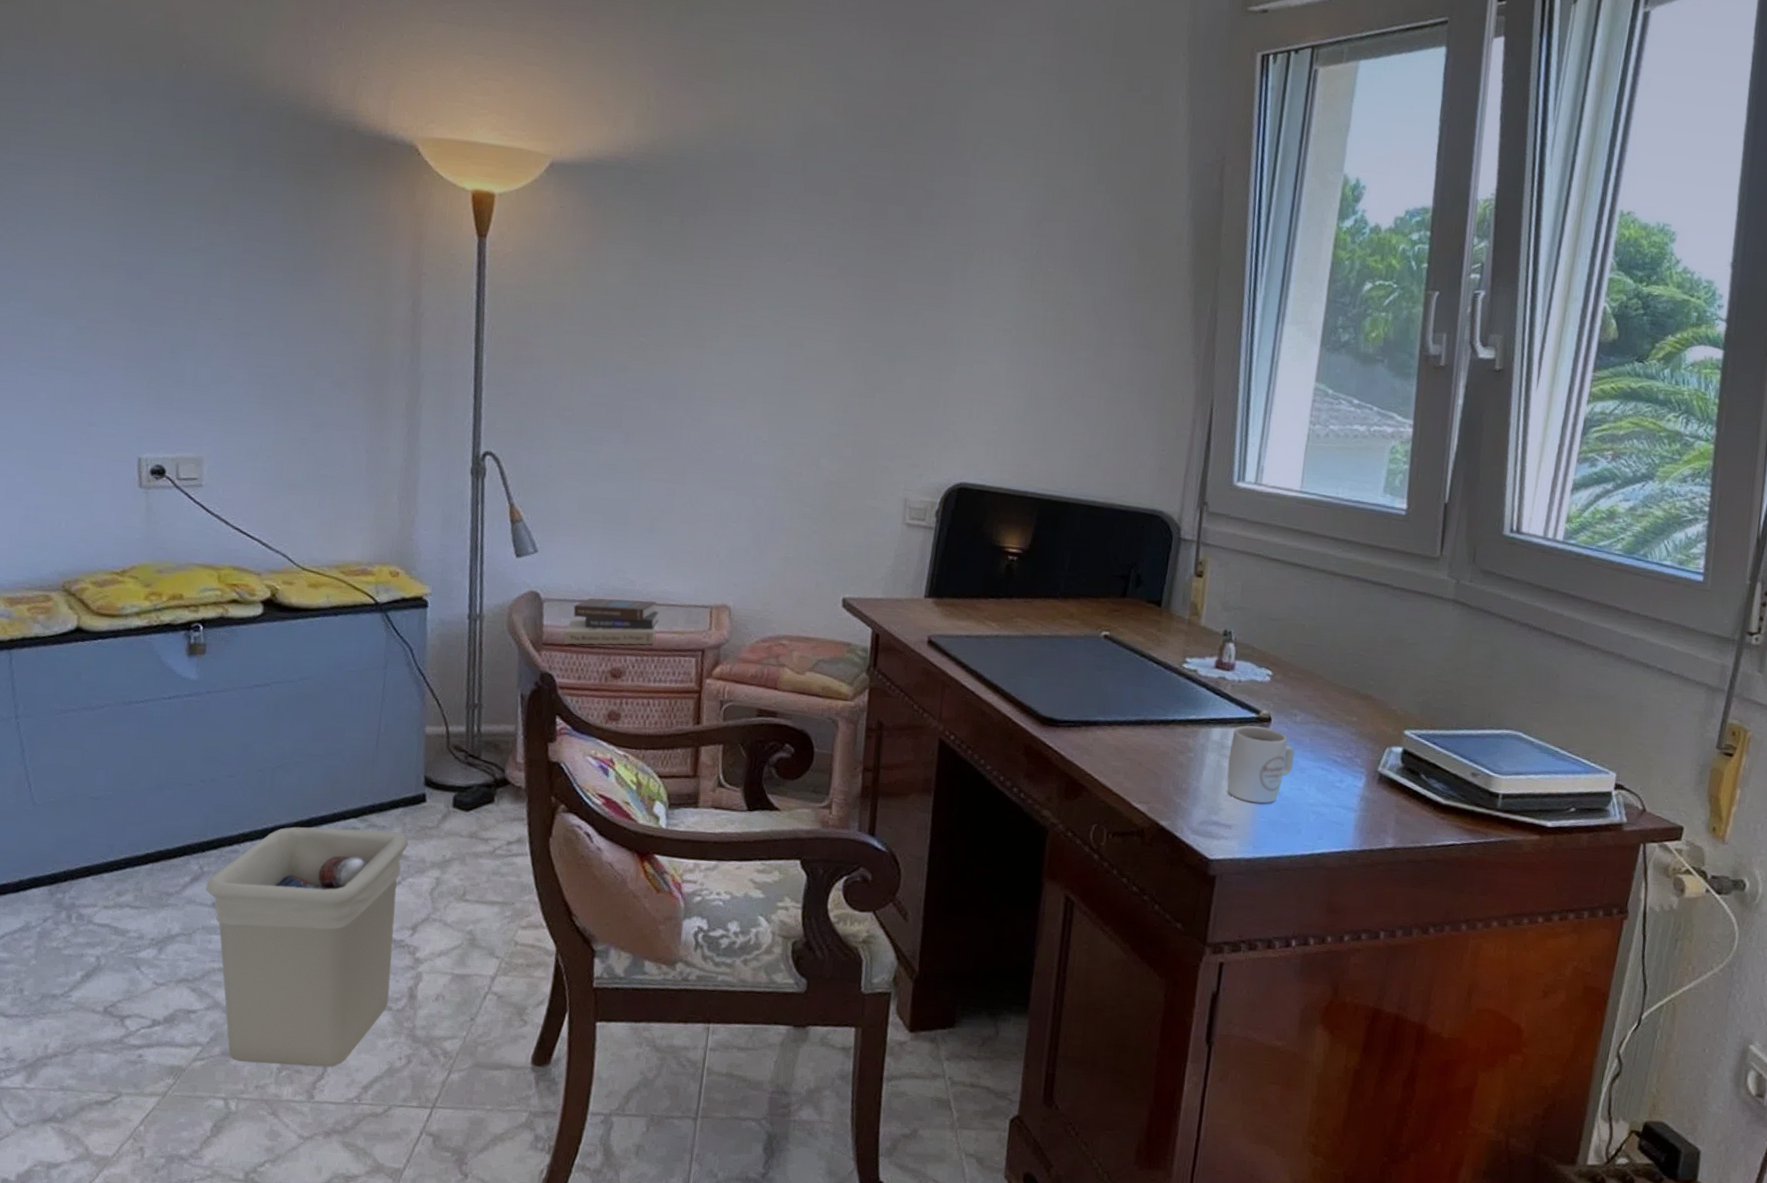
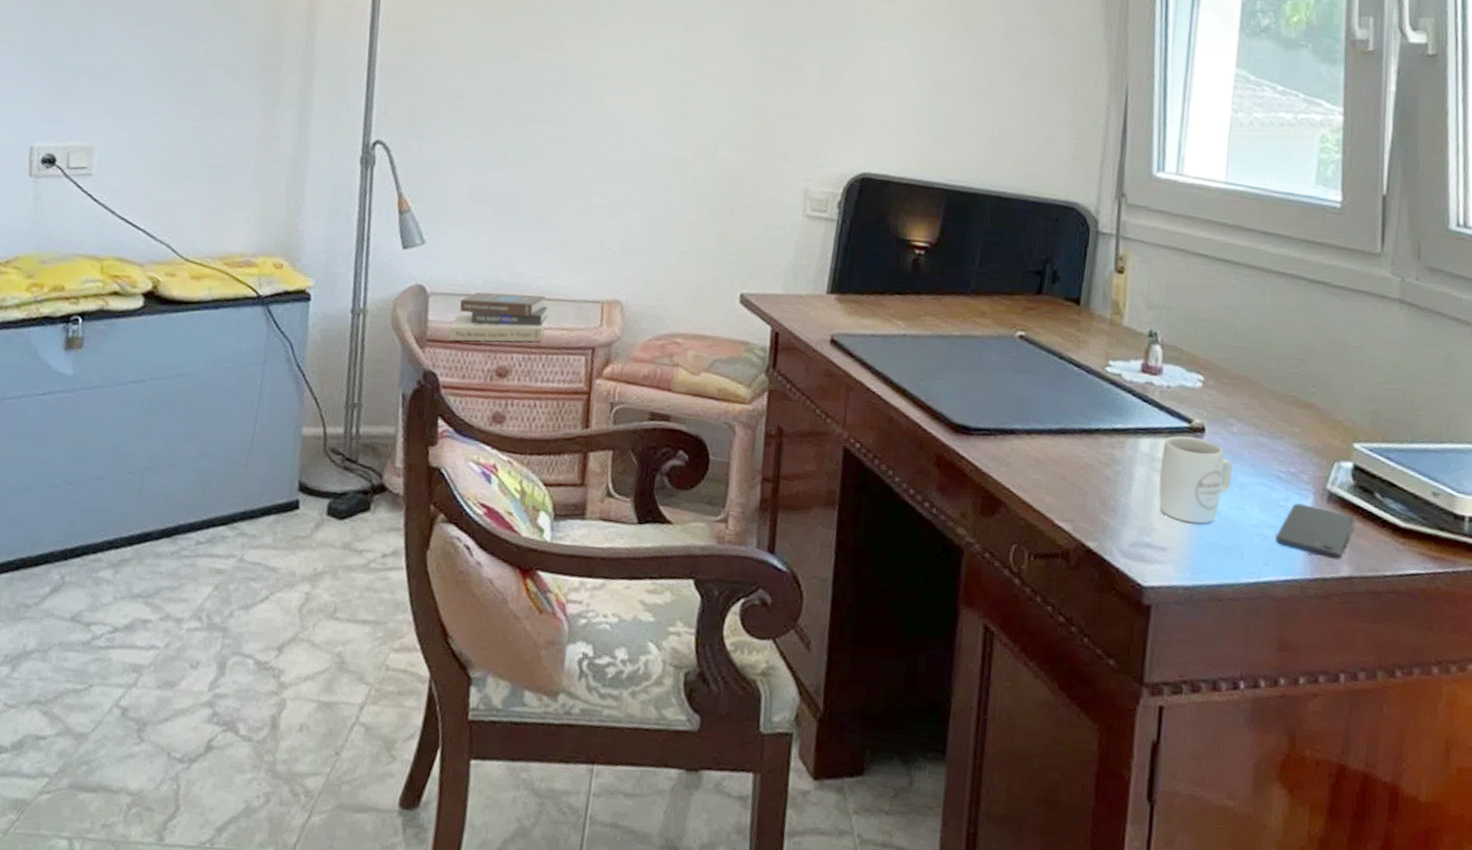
recycling bin: present [206,826,409,1067] -> none [65,534,279,805]
smartphone: none [1329,784,1402,834] -> present [1275,503,1355,560]

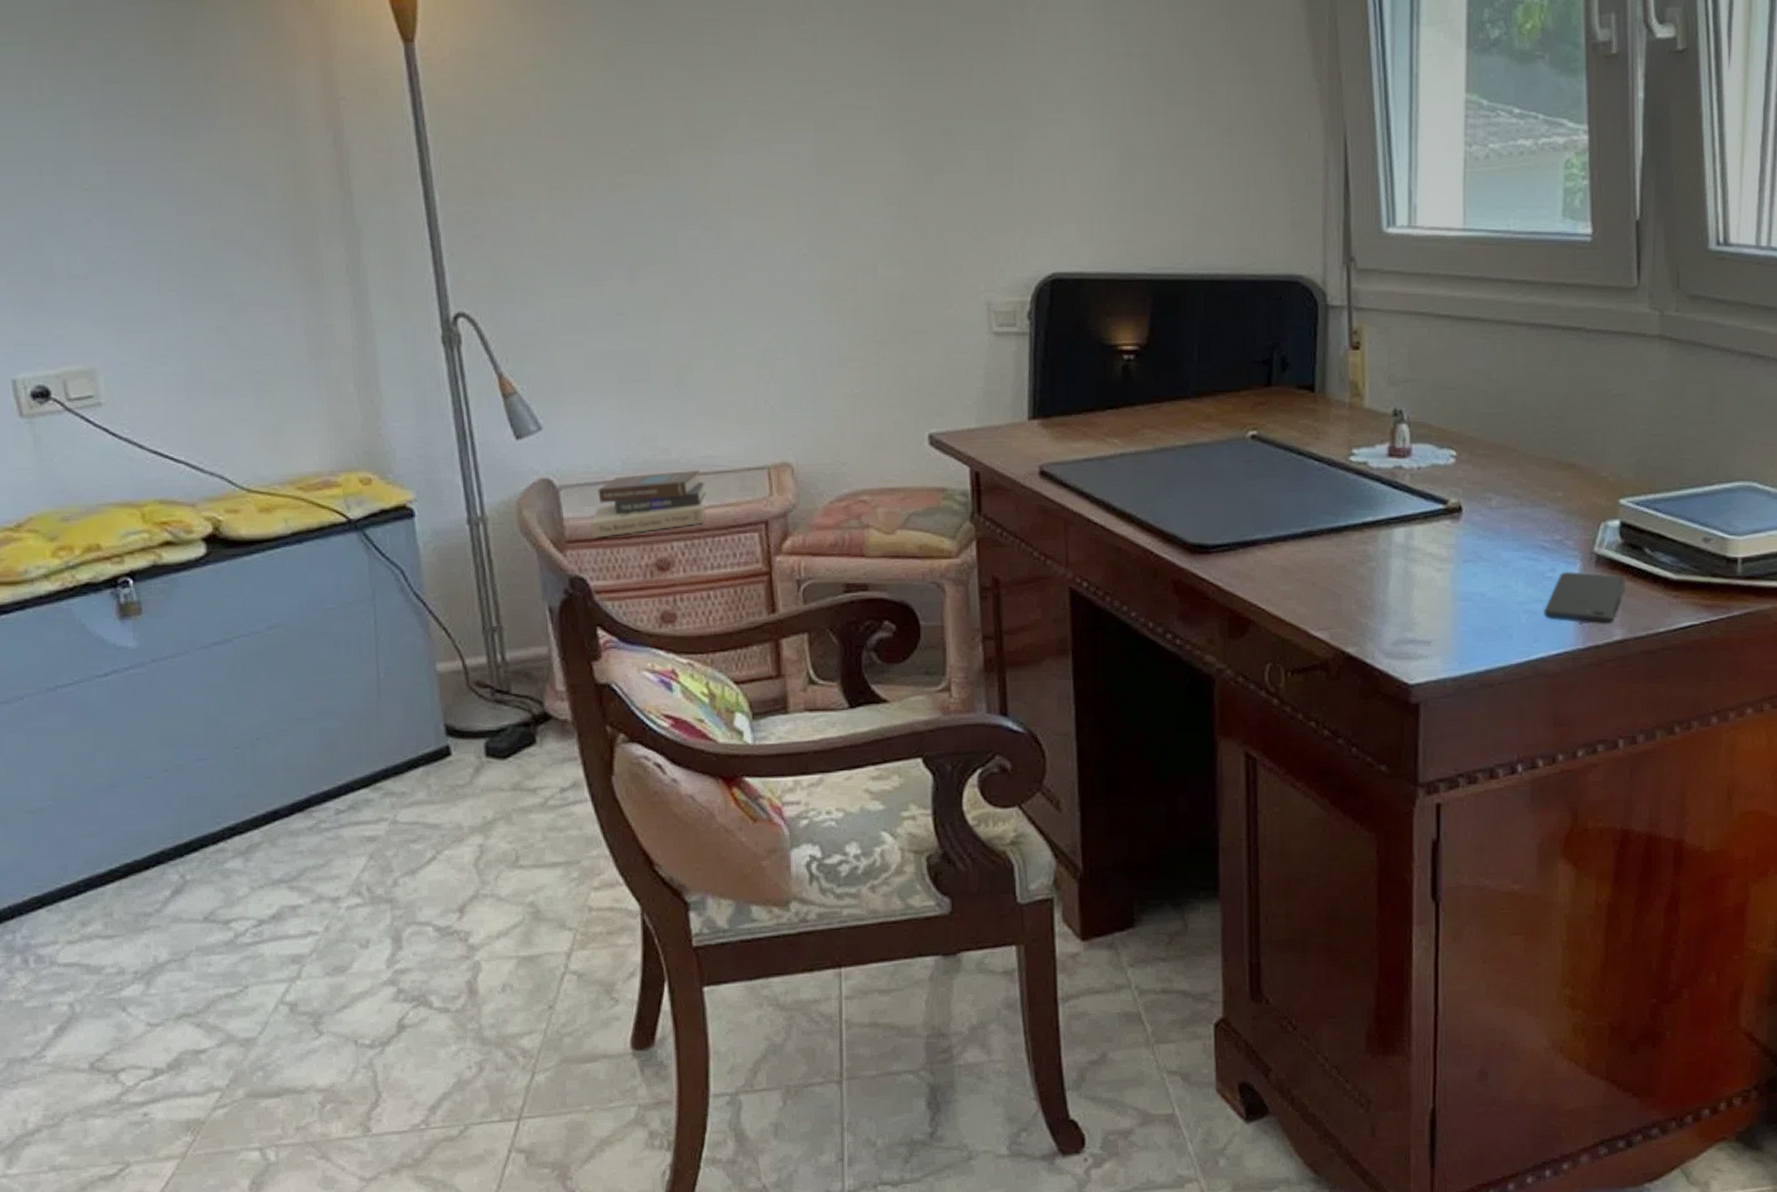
mug: present [1158,436,1233,526] -> none [1417,519,1495,613]

